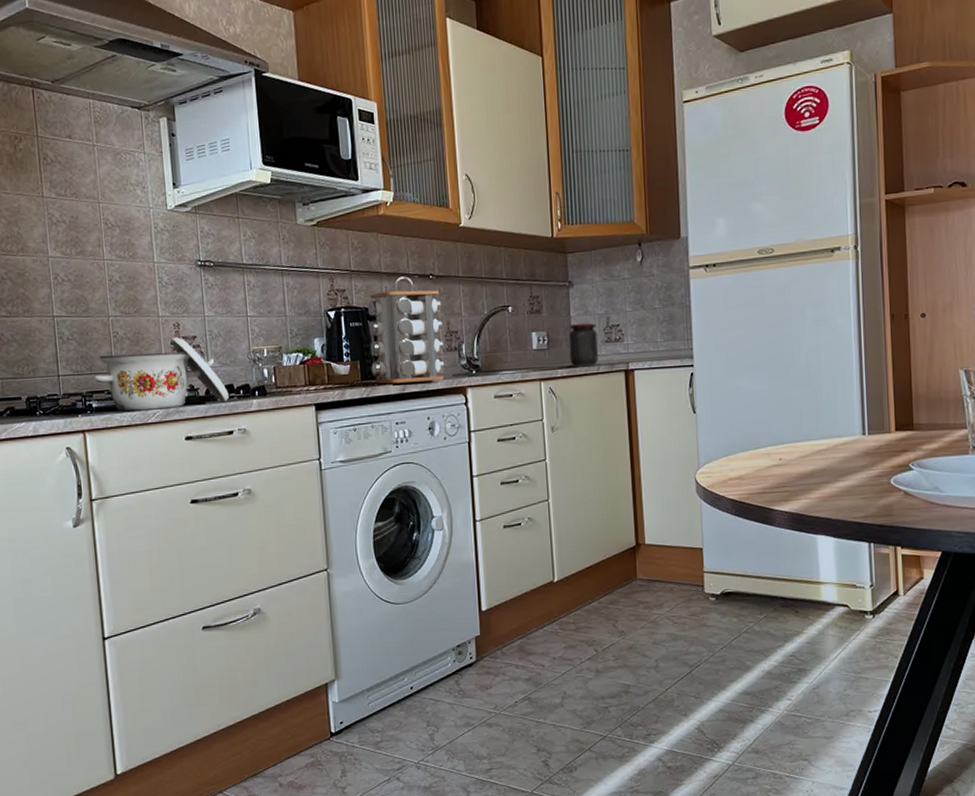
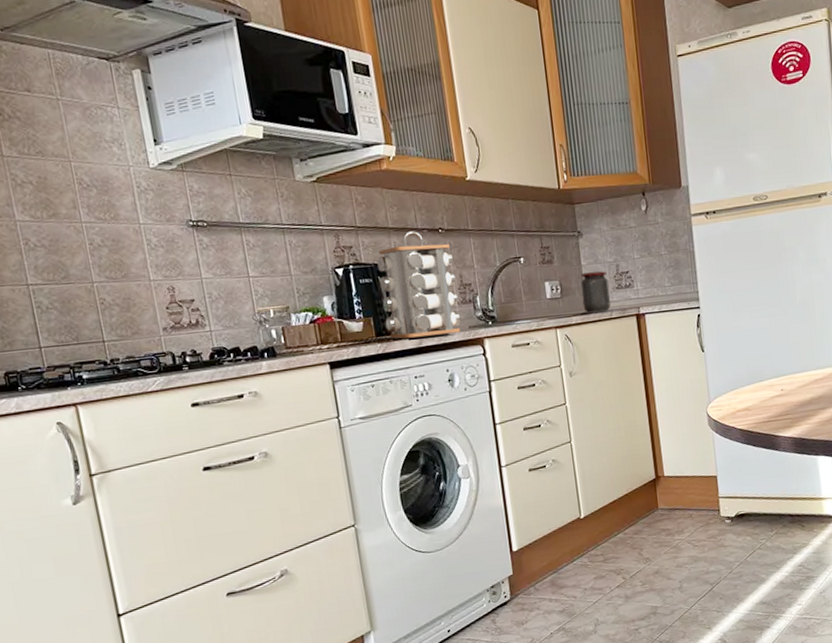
cooking pot: present [95,337,229,412] -> none [82,301,236,381]

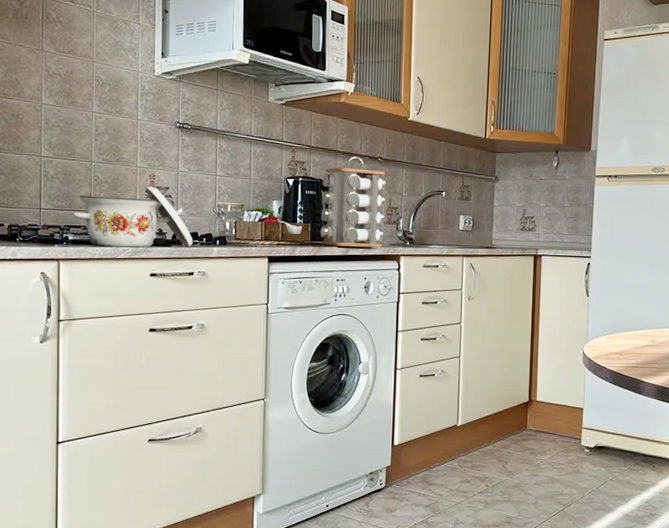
cooking pot: none [82,301,236,381] -> present [73,186,193,248]
jar: present [580,271,611,314] -> none [489,213,515,249]

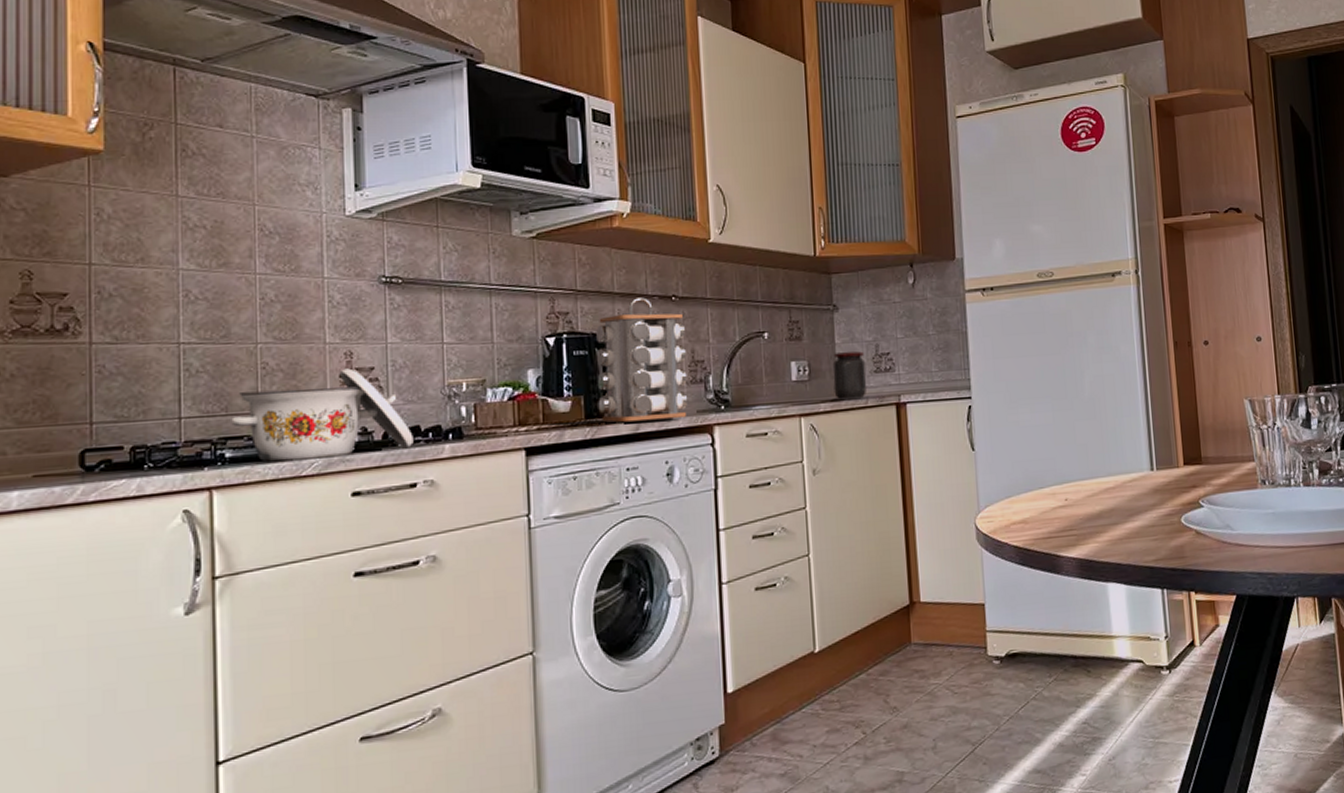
jar: none [489,213,515,249] -> present [832,351,868,400]

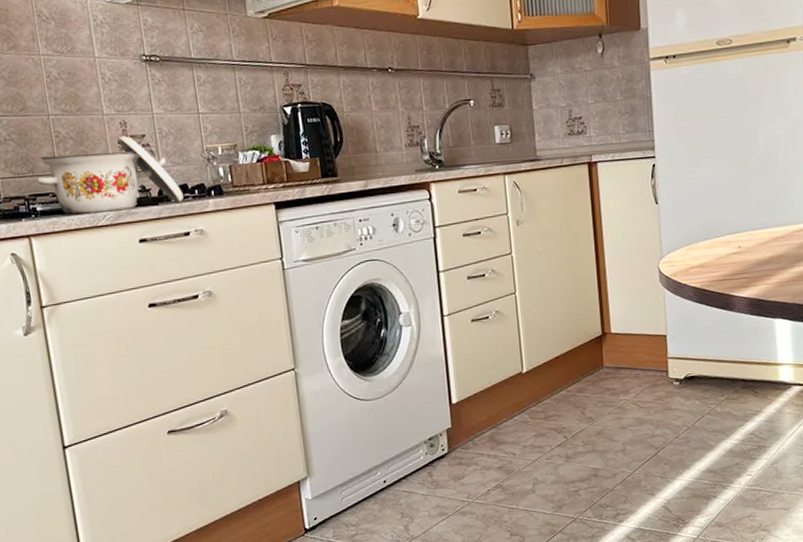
spice rack: present [596,297,688,425] -> none [325,70,408,182]
jar: present [832,351,868,400] -> none [531,116,563,160]

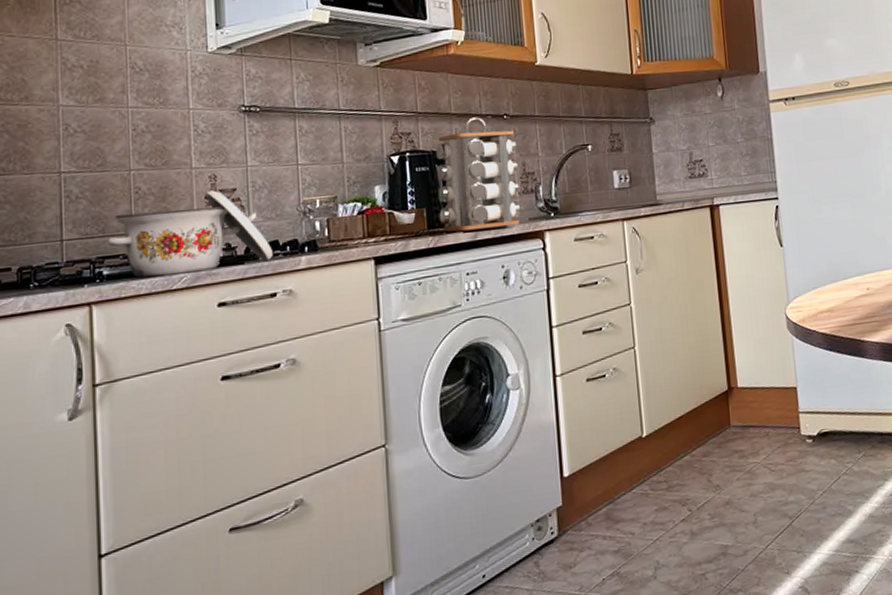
spice rack: none [325,70,408,182] -> present [436,117,521,233]

